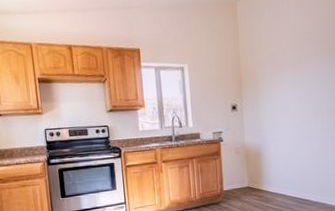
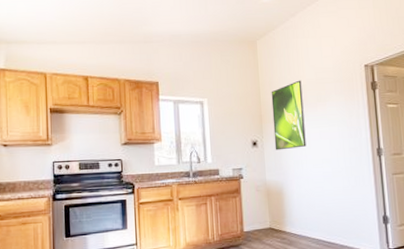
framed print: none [250,42,285,114] -> present [271,80,306,151]

